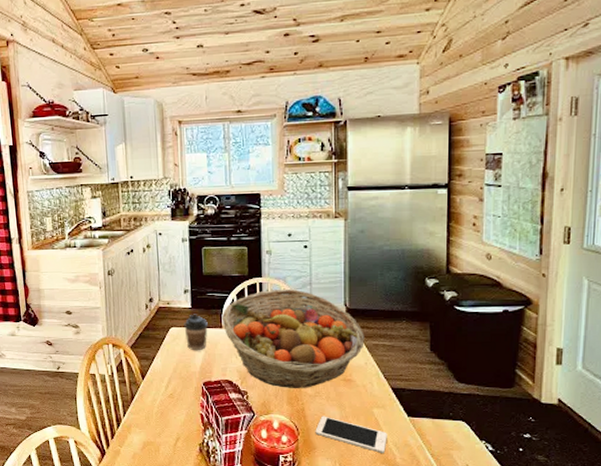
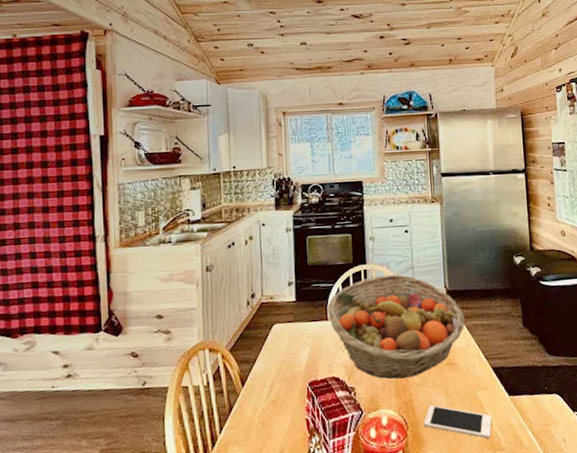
coffee cup: present [184,314,208,351] -> none [288,307,313,348]

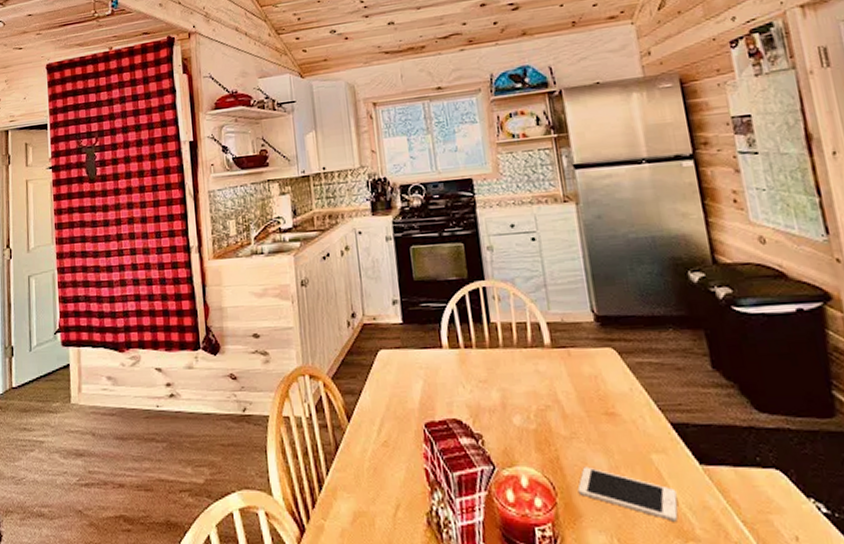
fruit basket: present [327,274,465,379] -> none [440,293,625,428]

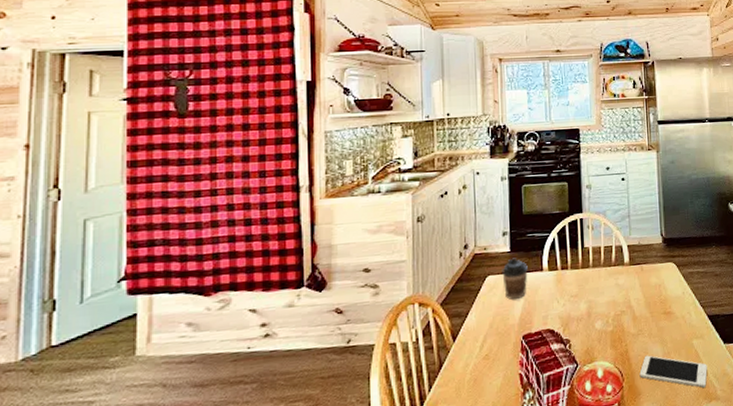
coffee cup: none [395,330,426,381] -> present [502,257,528,300]

